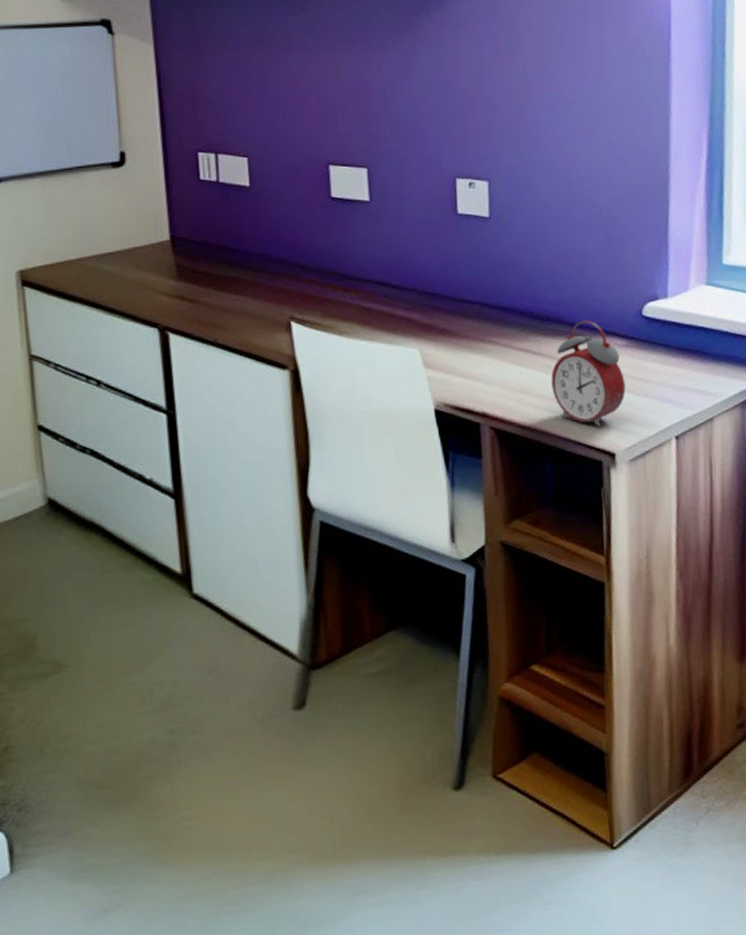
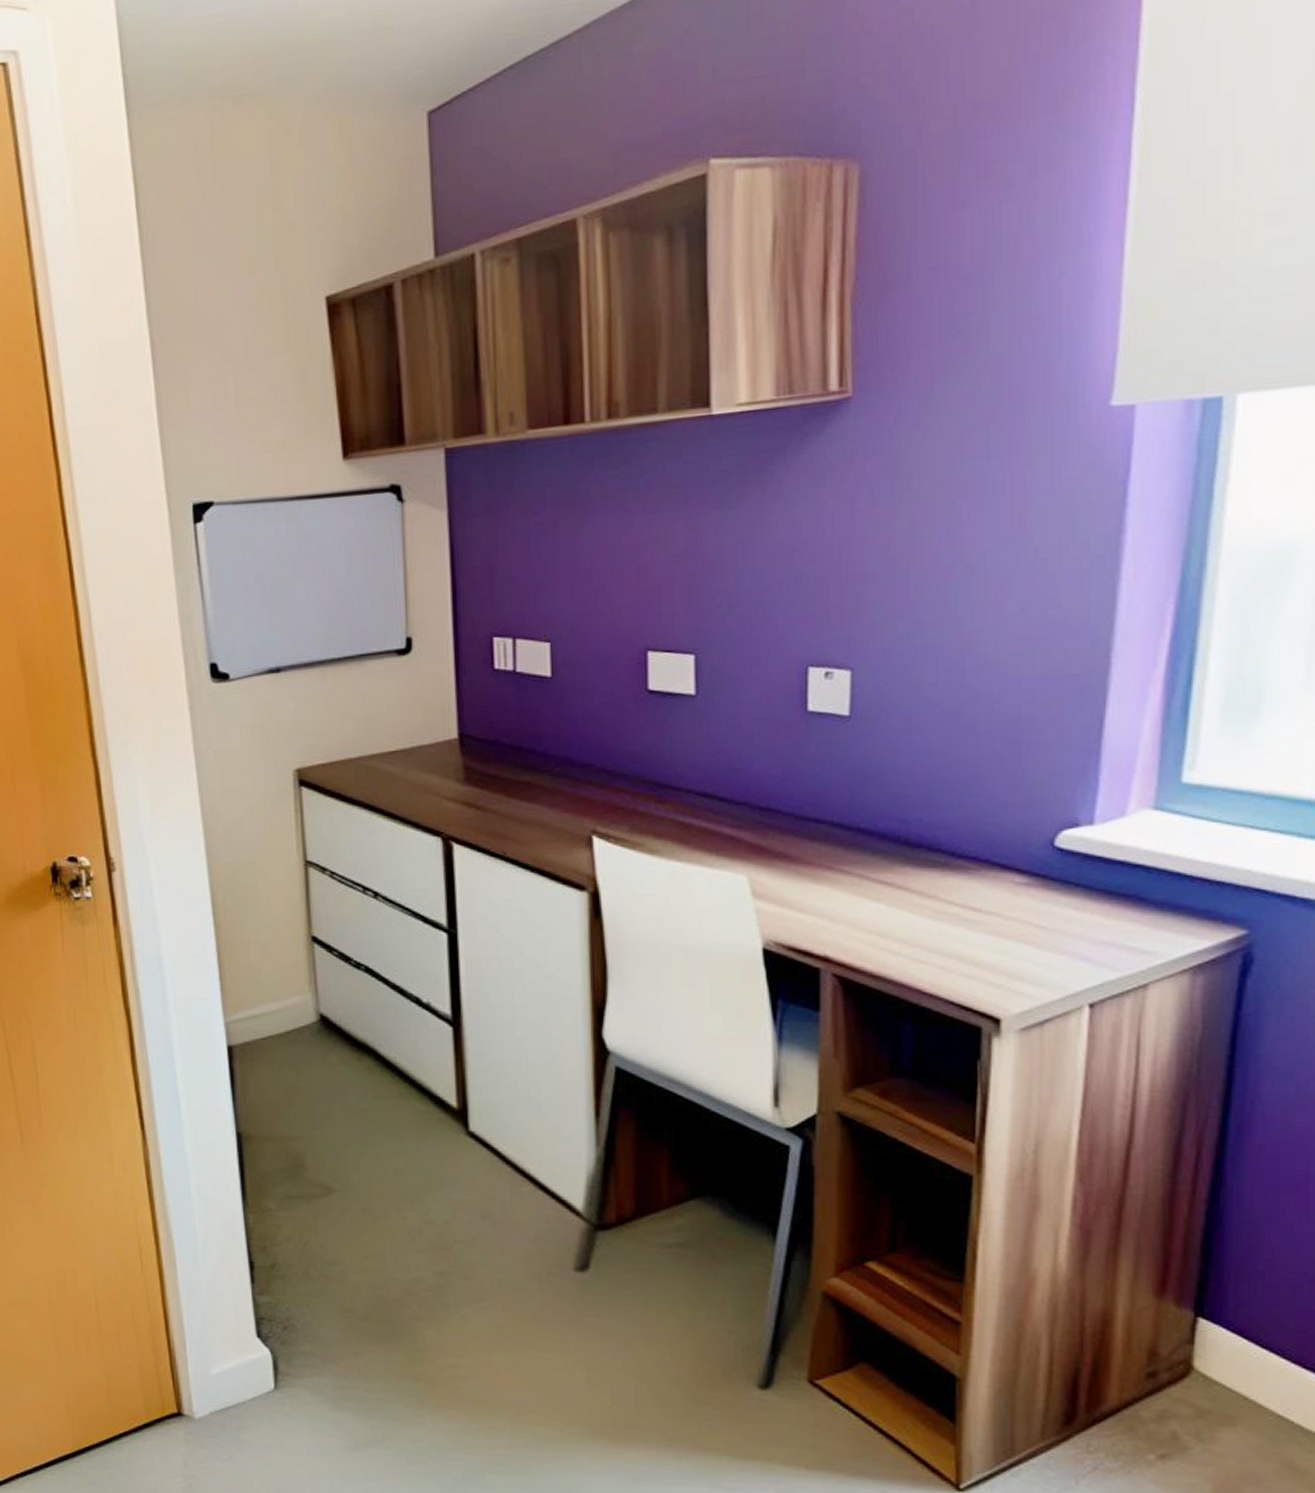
alarm clock: present [551,320,626,427] -> none [919,850,1022,984]

